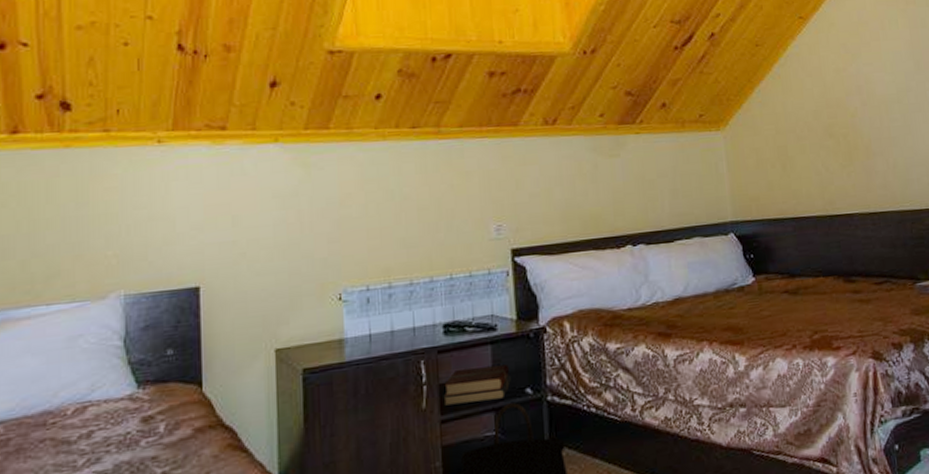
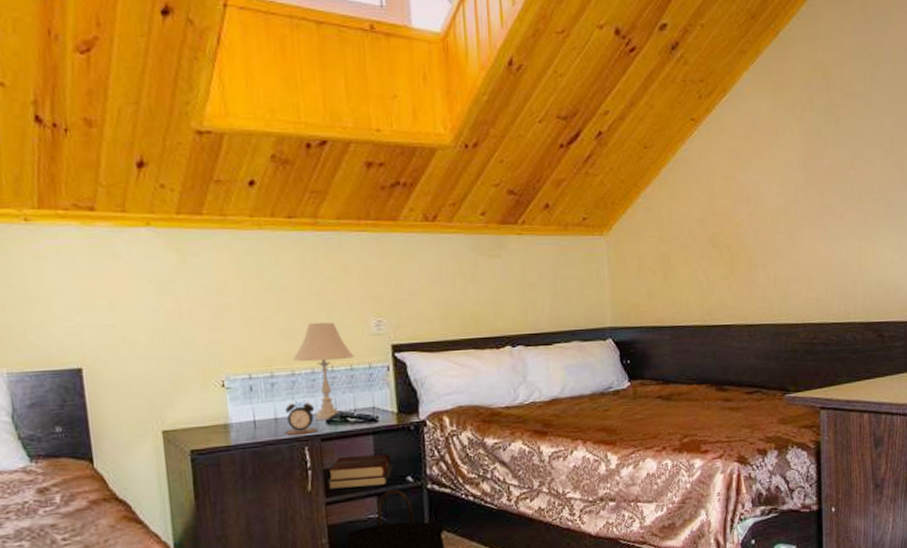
alarm clock: none [401,310,434,349] -> present [285,400,317,435]
table lamp: none [412,228,474,332] -> present [293,322,355,421]

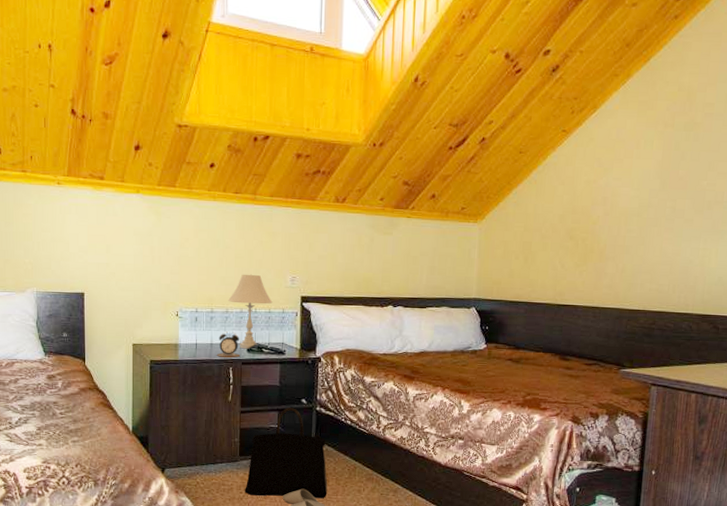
books: present [327,454,393,491] -> none [243,378,292,404]

